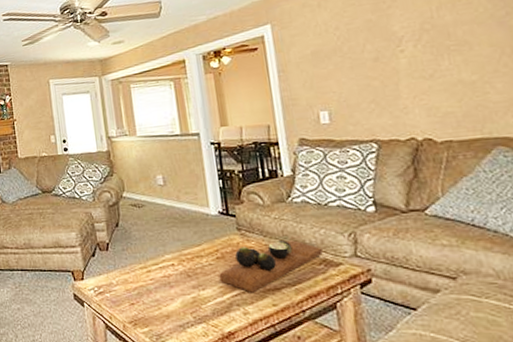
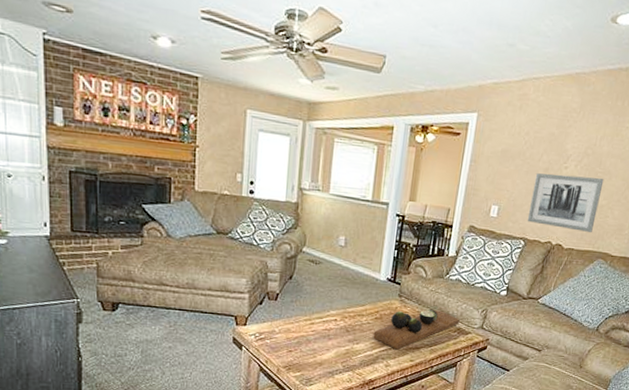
wall art: none [363,50,472,121] -> present [527,173,604,232]

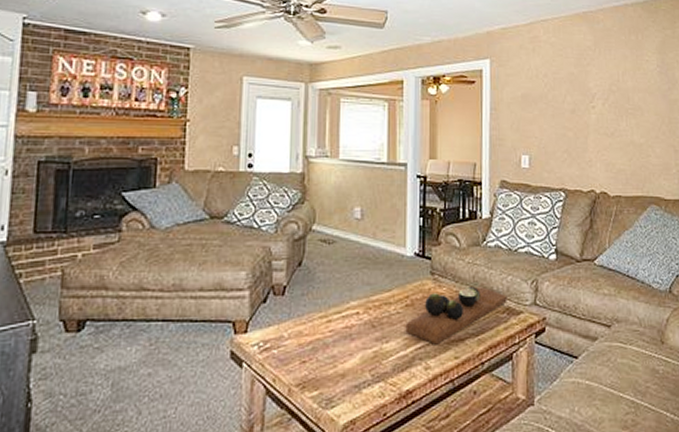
wall art: present [527,173,604,232] -> none [562,114,638,175]

